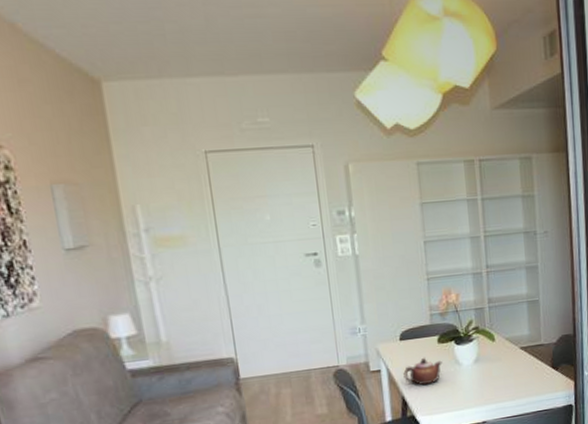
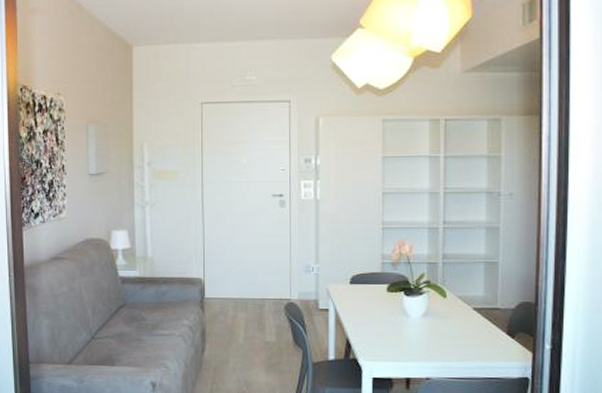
teapot: present [403,357,442,386] -> none [350,303,390,331]

